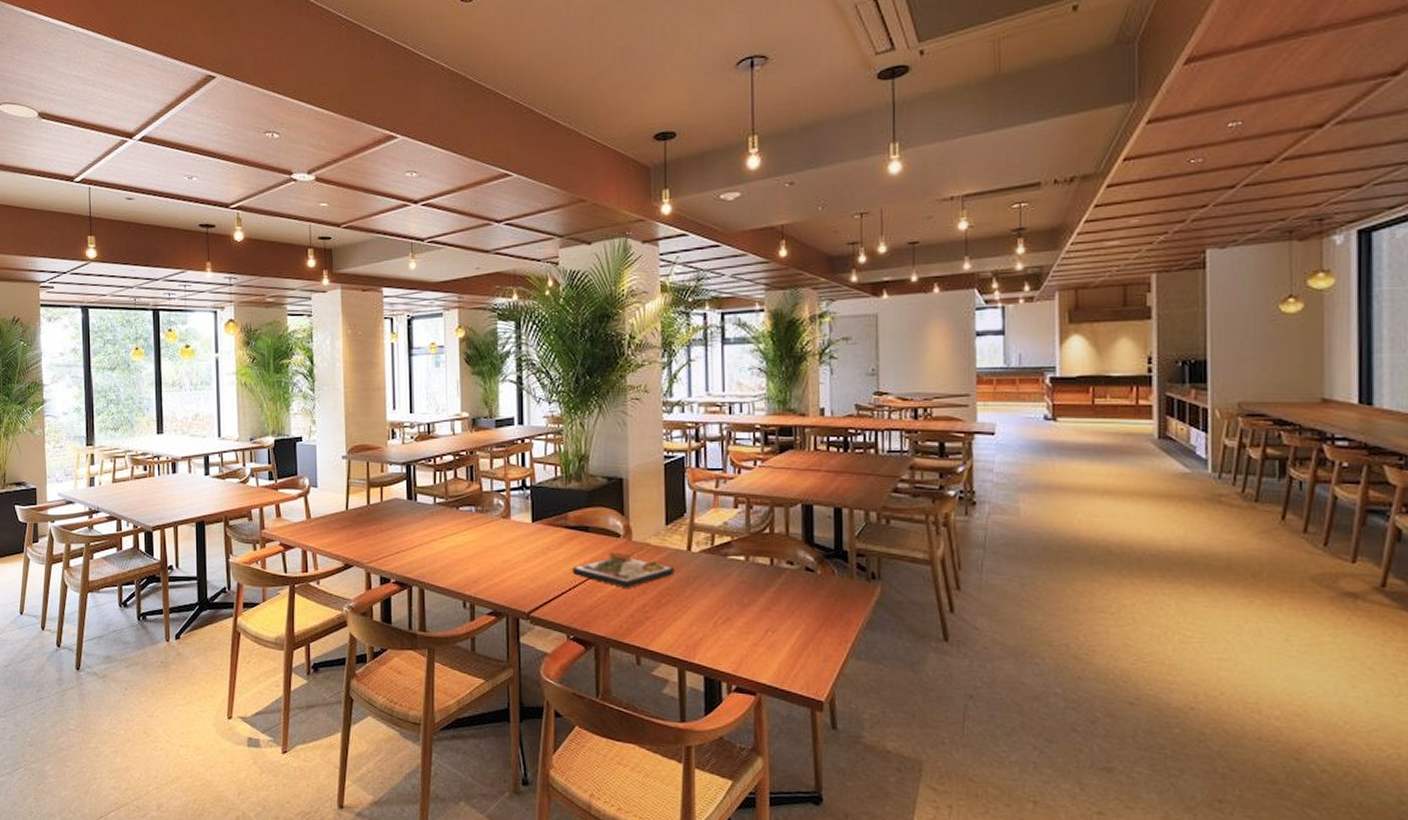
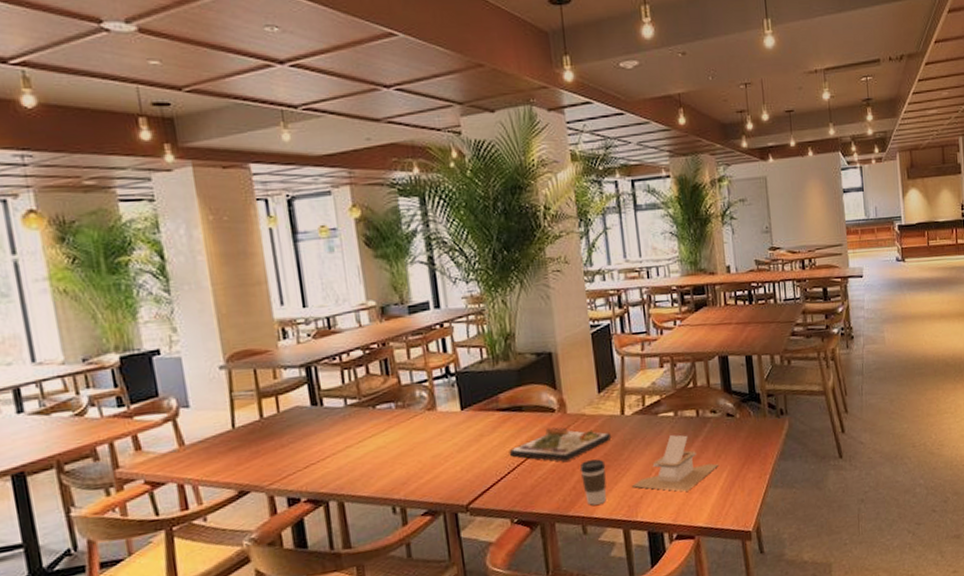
coffee cup: none [639,591,666,638] -> present [579,459,607,505]
napkin holder: none [693,581,790,643] -> present [632,435,718,492]

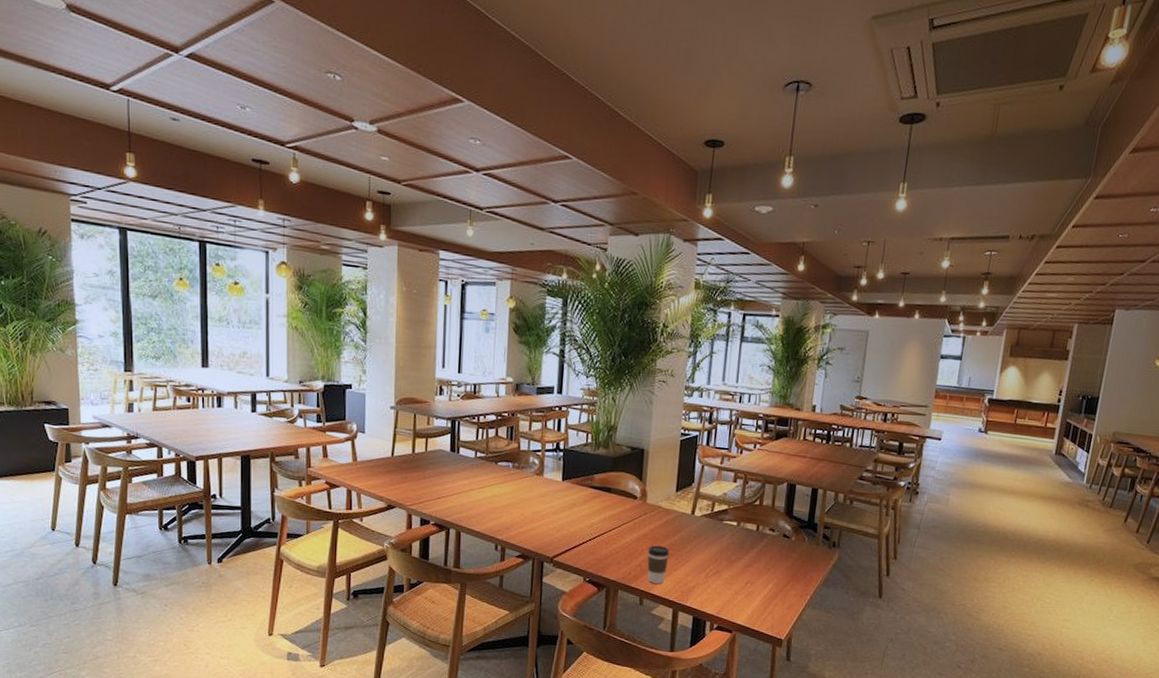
dinner plate: present [509,427,612,462] -> none [593,511,680,542]
napkin holder: present [632,435,718,492] -> none [688,541,766,592]

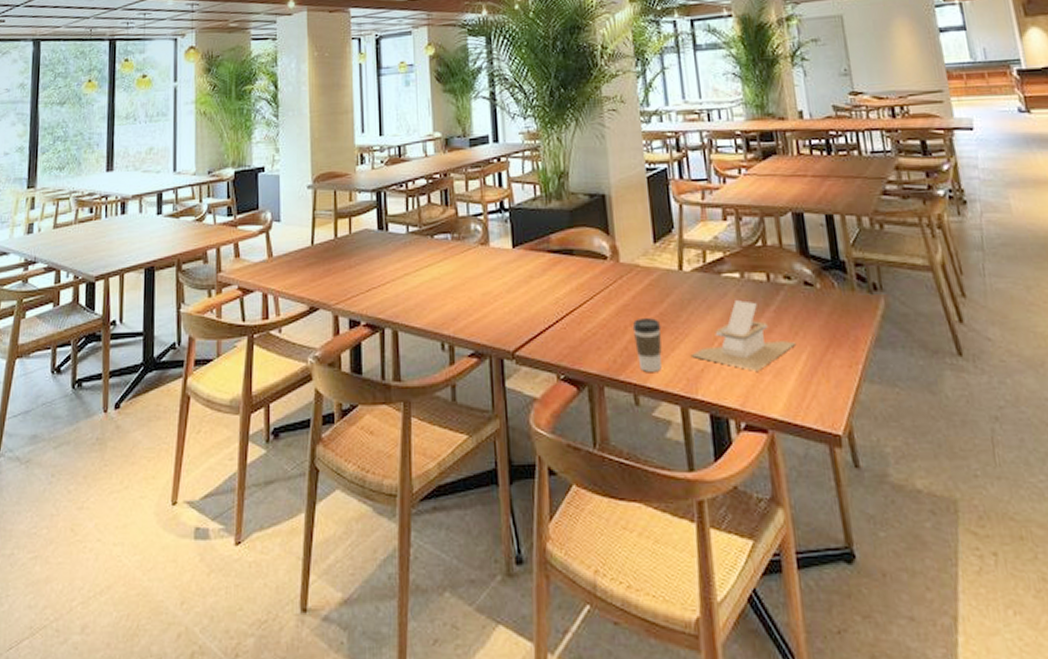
napkin holder: none [688,541,766,592] -> present [692,300,795,371]

